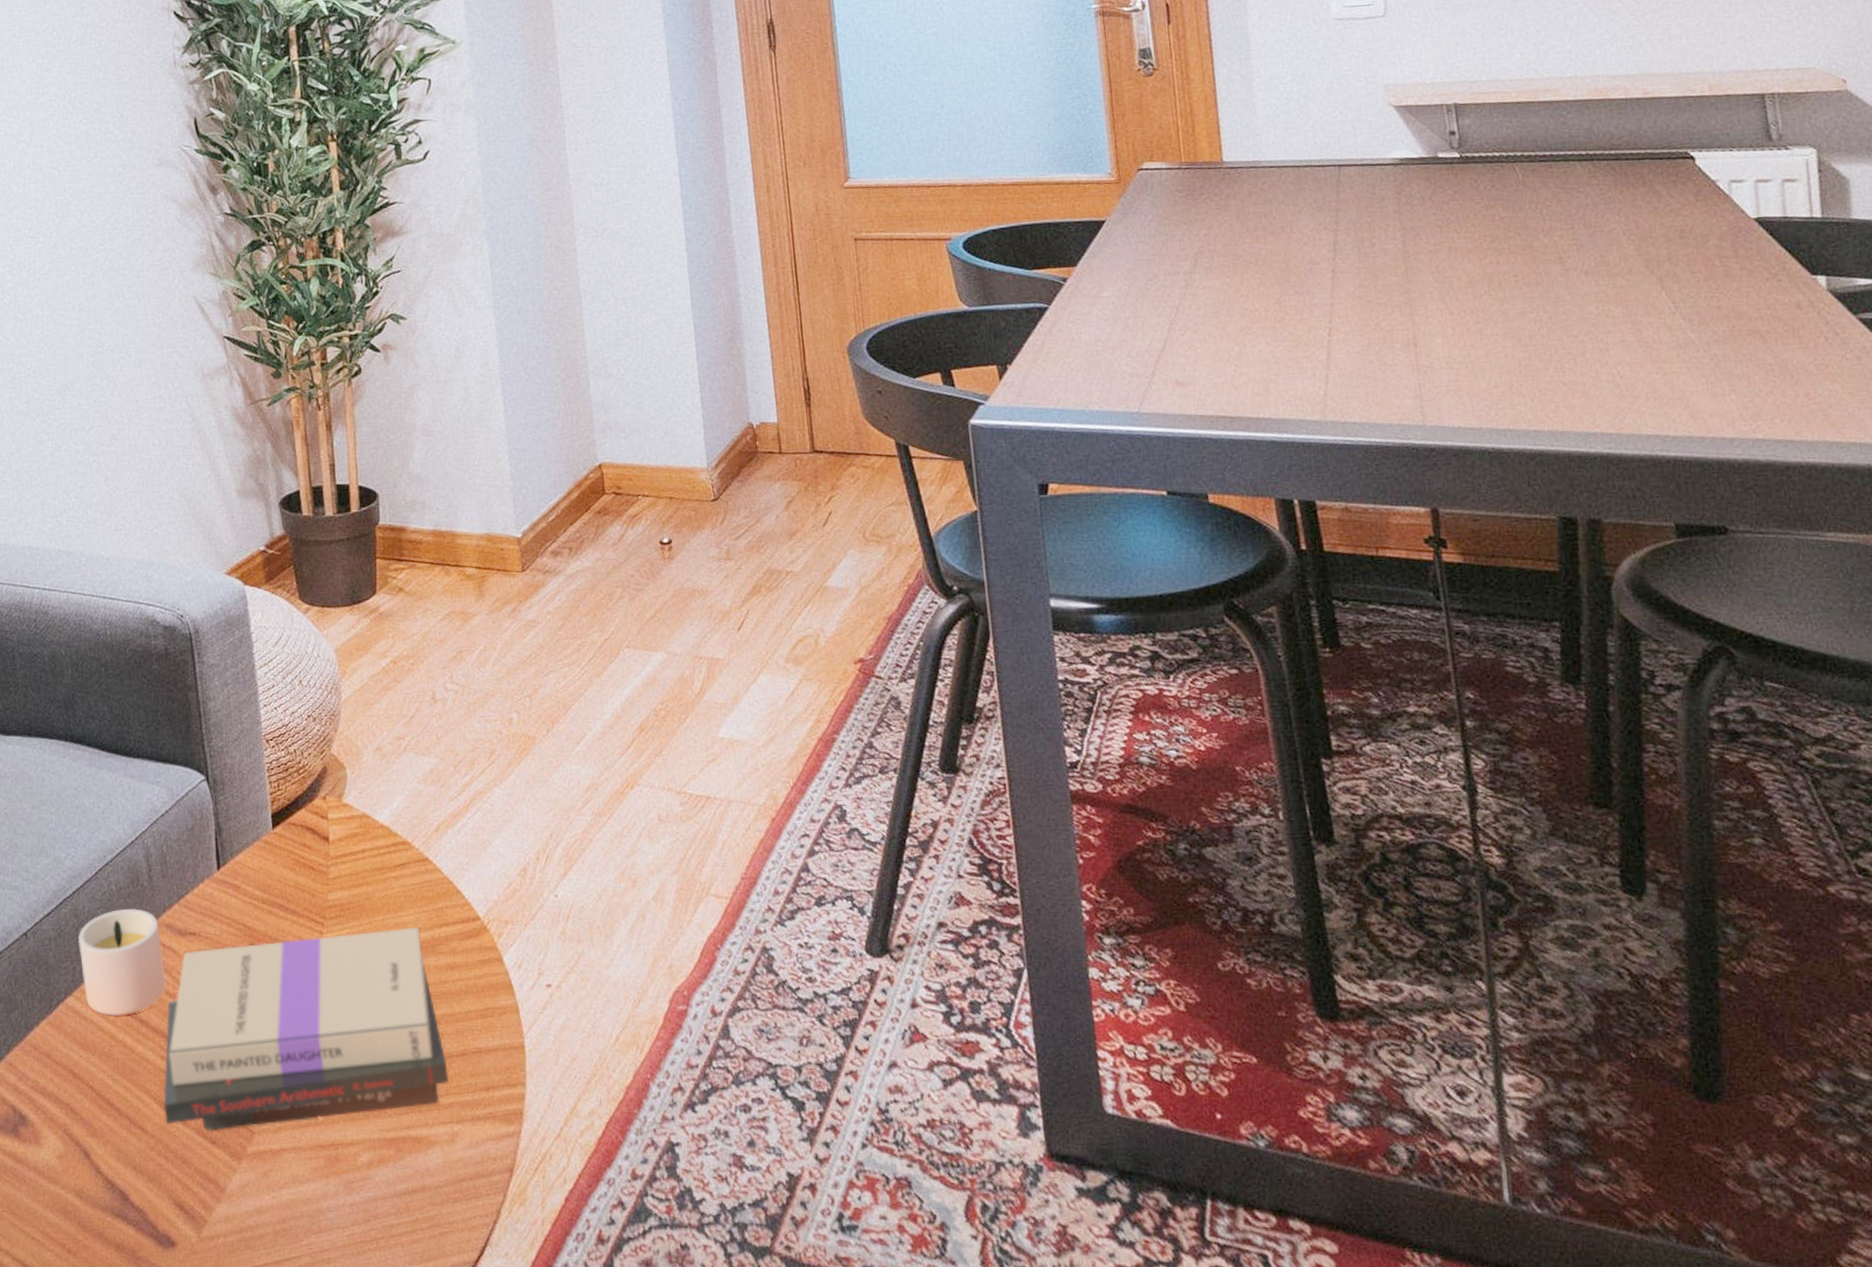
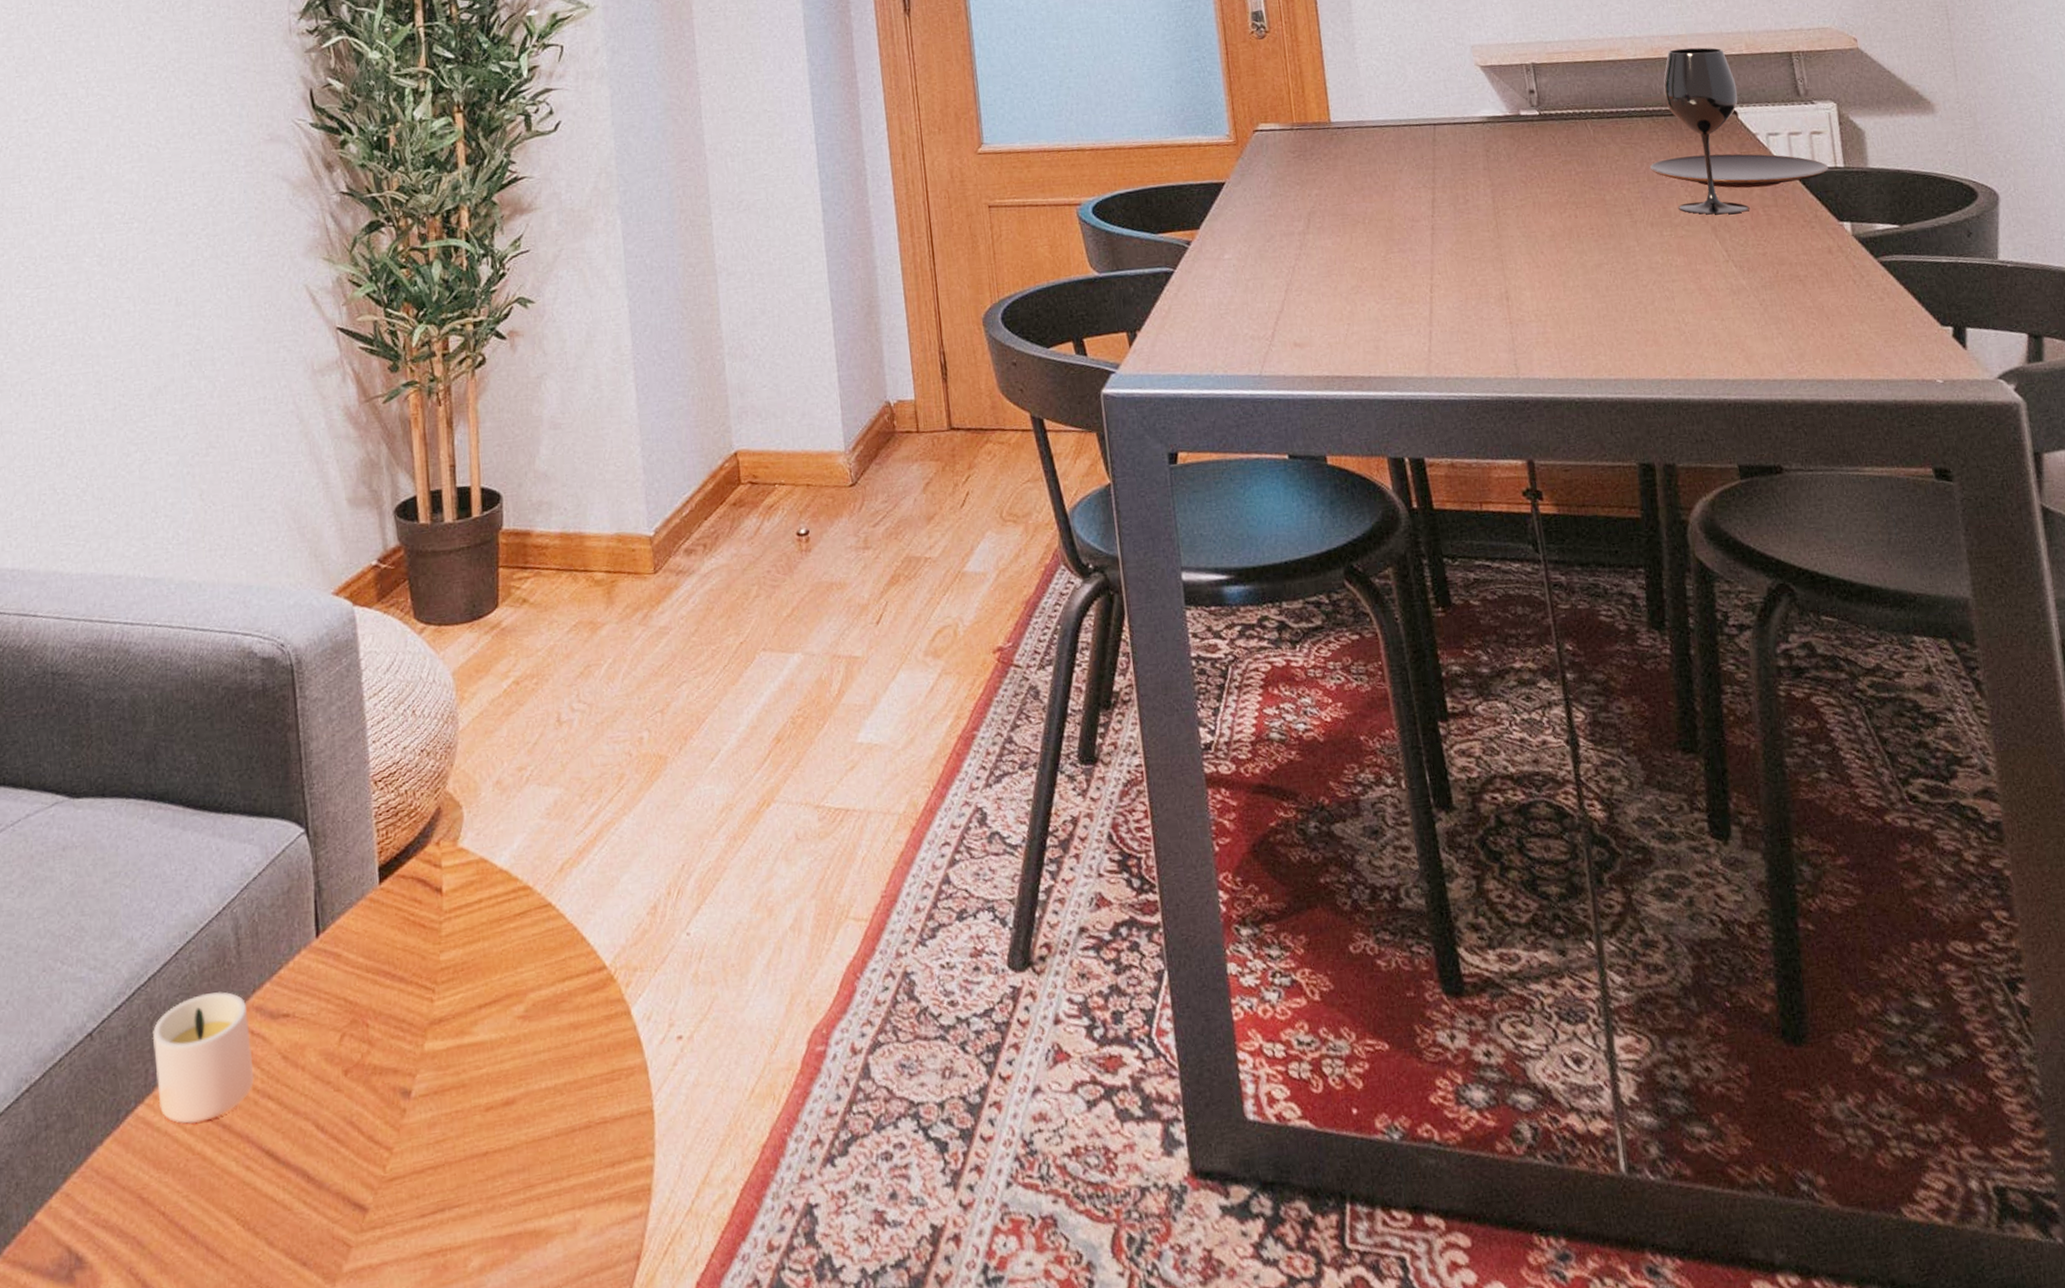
books: present [163,927,449,1131] -> none [247,983,571,1251]
plate: none [1586,200,1803,238] -> present [1649,153,1829,188]
wineglass: none [1607,88,1705,265] -> present [1663,47,1750,215]

